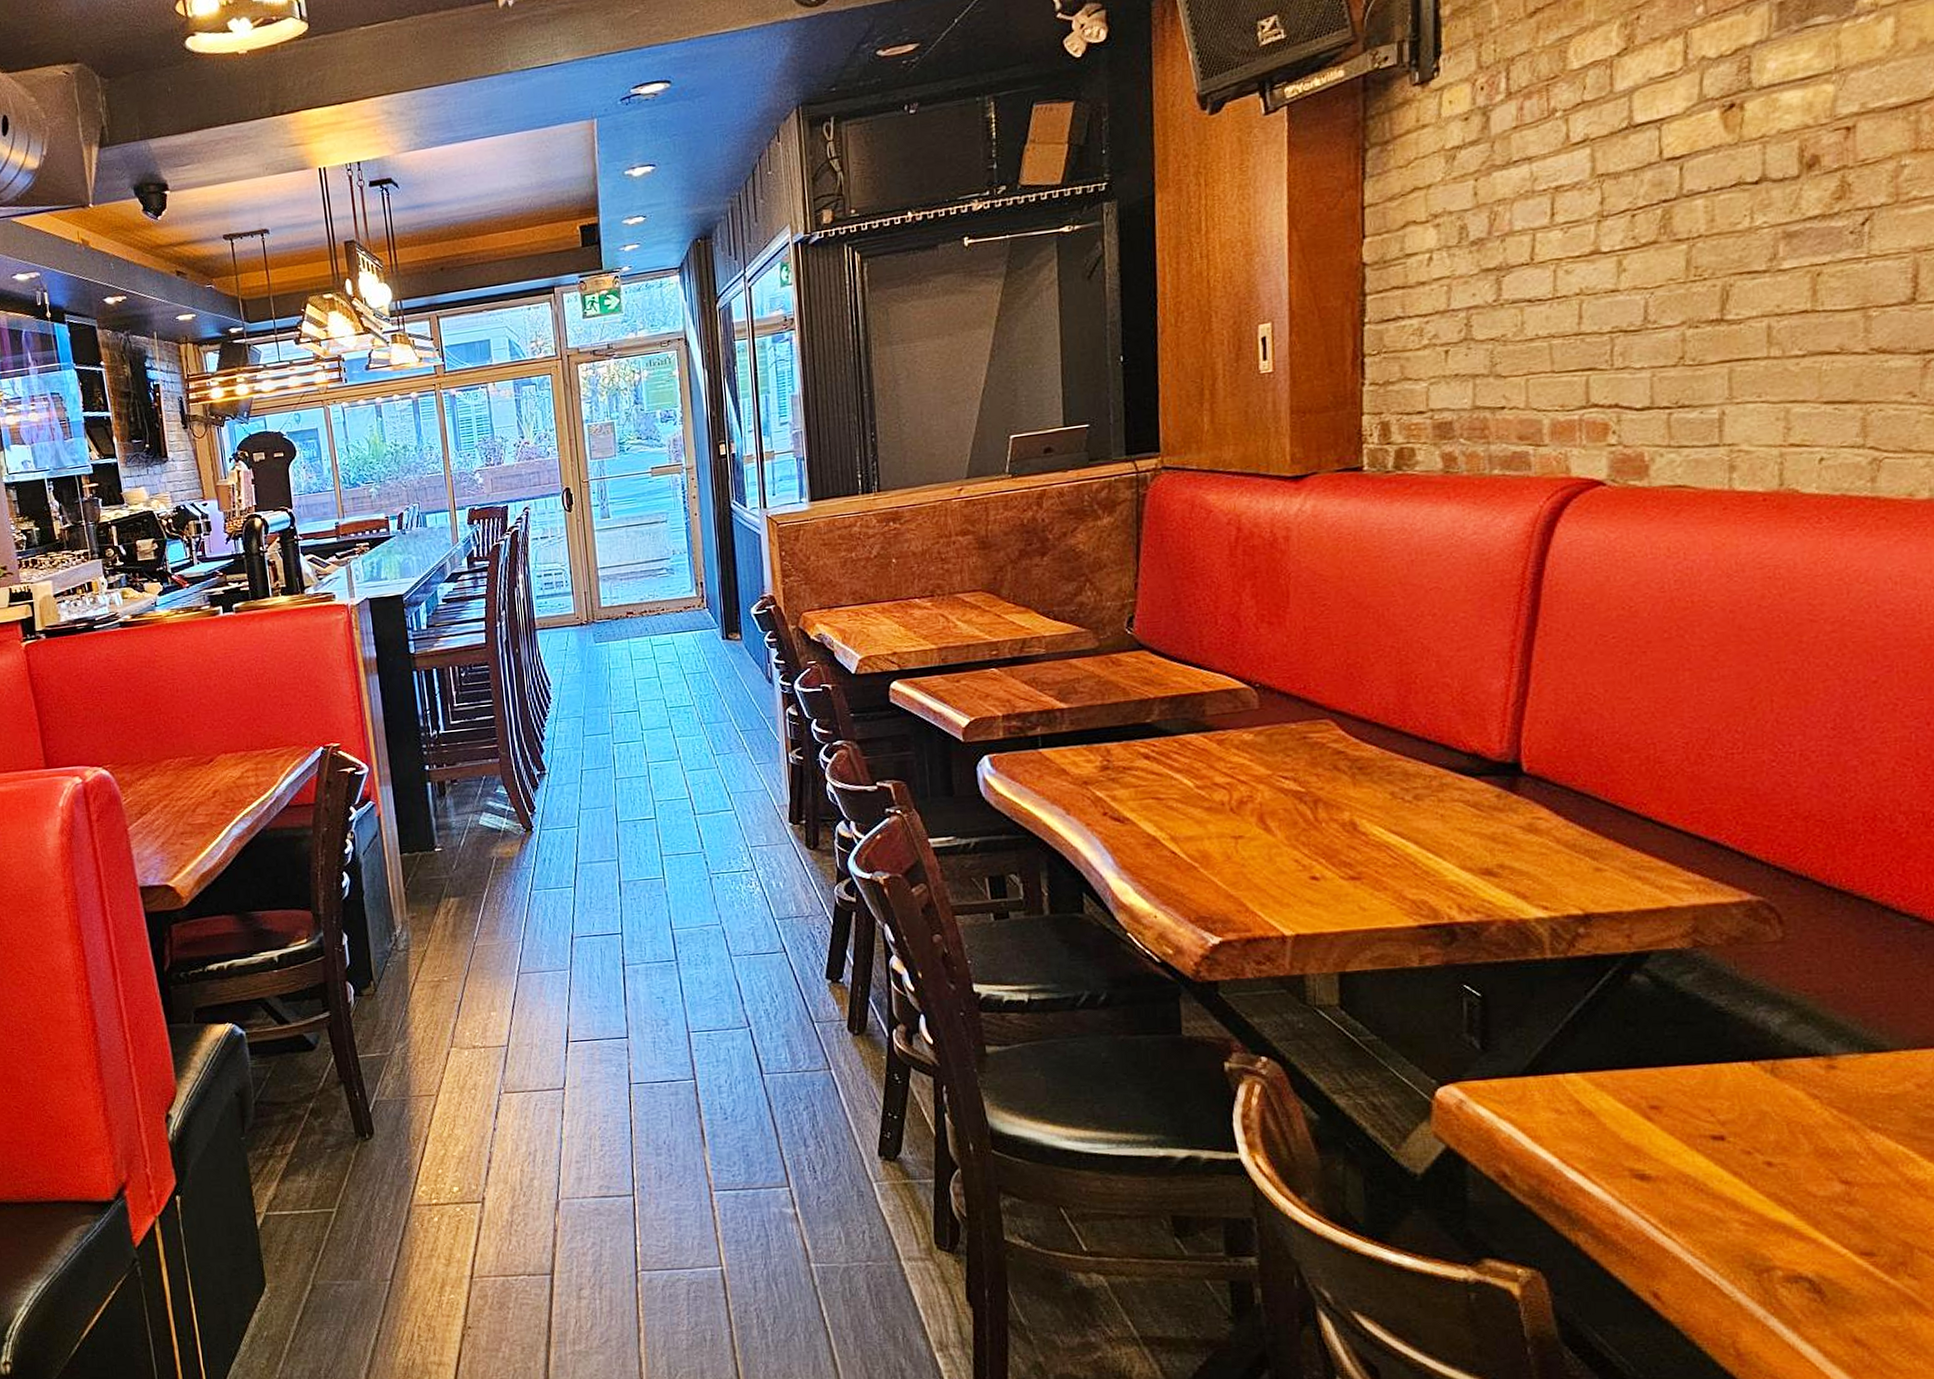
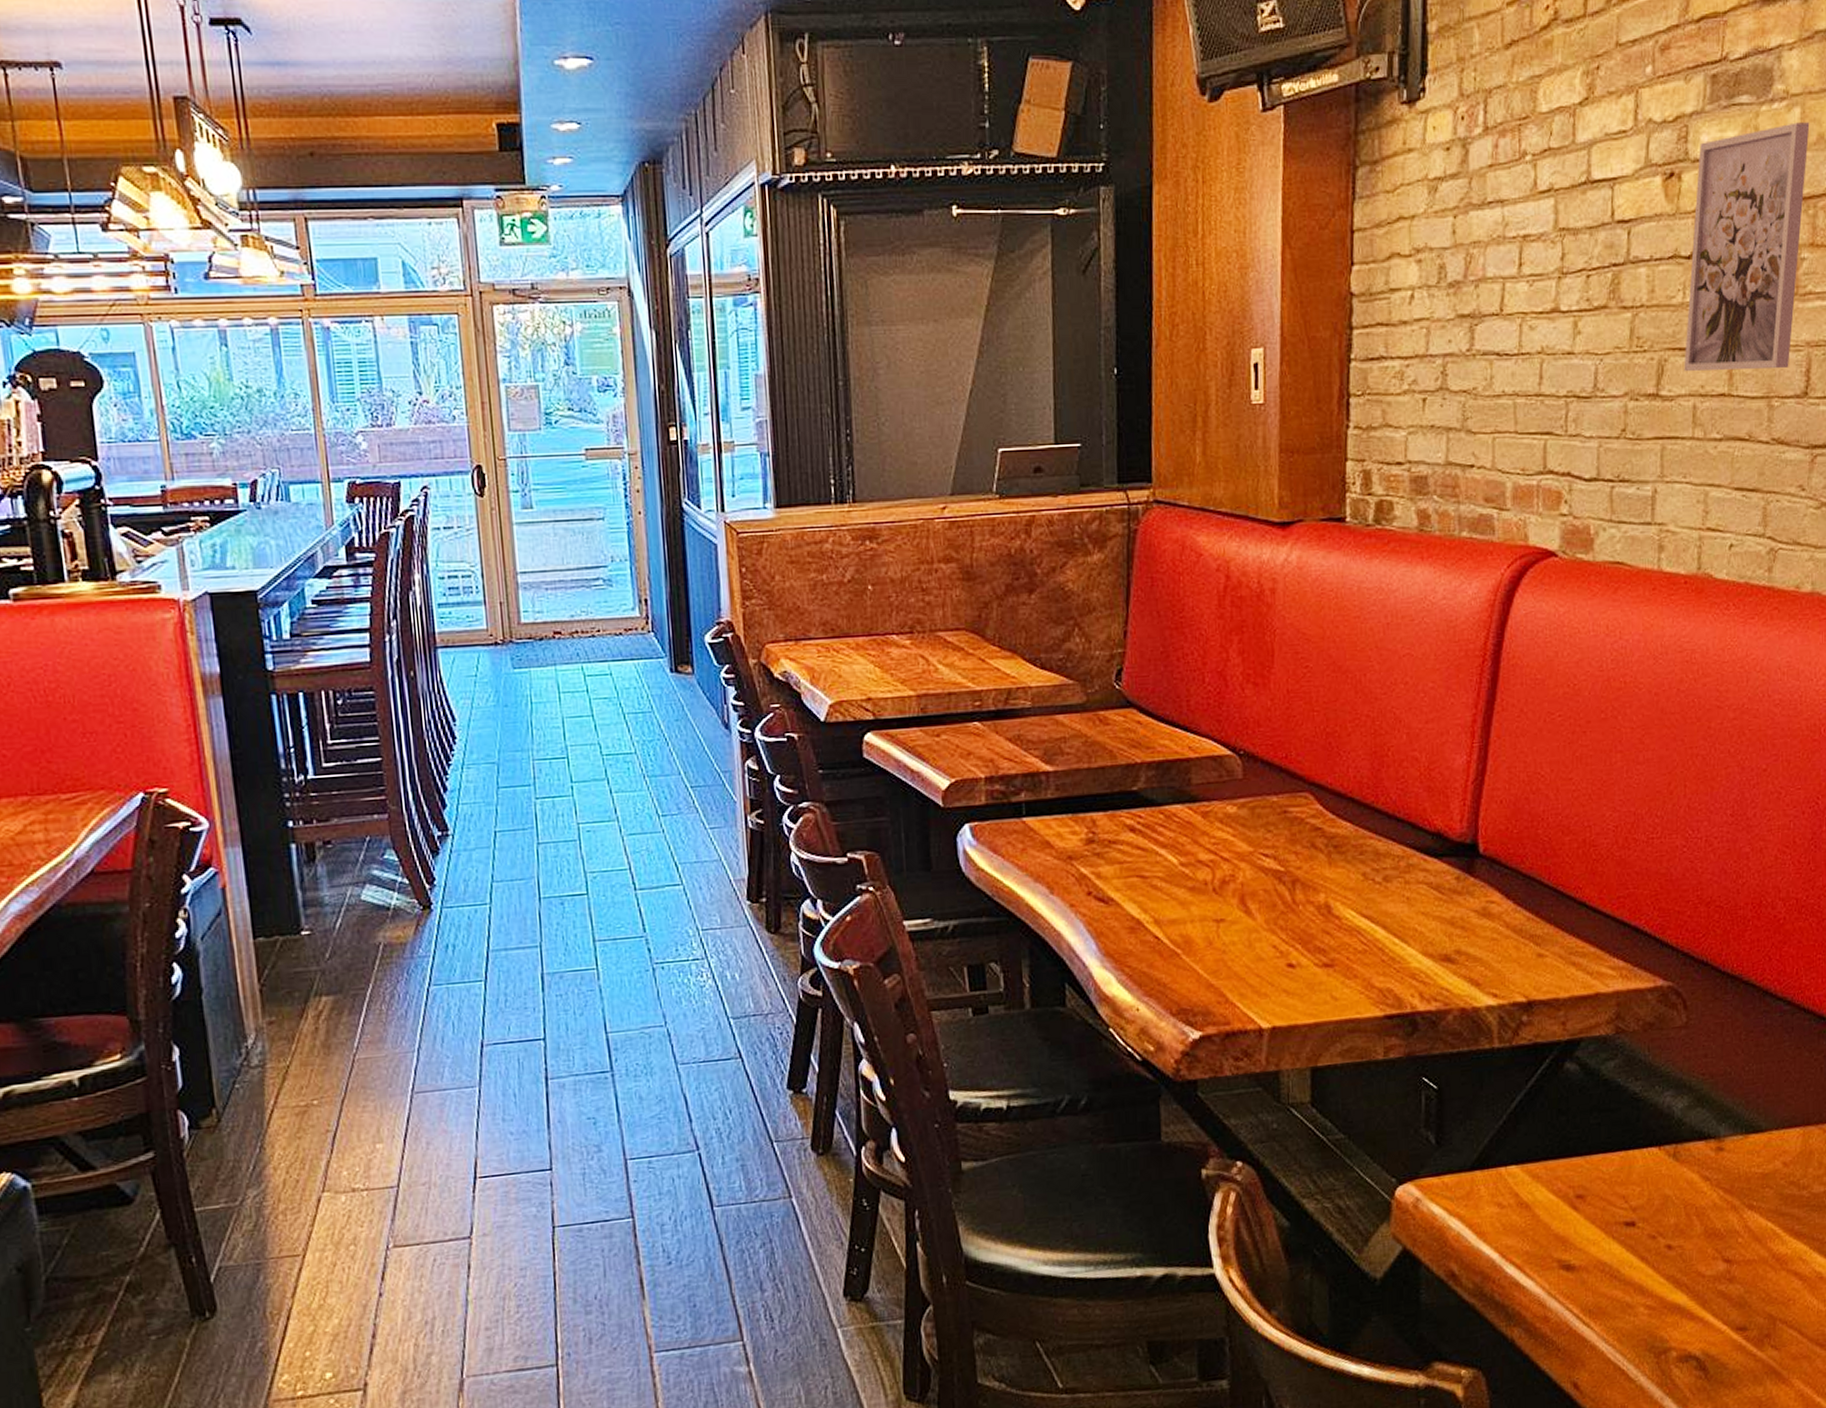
wall art: none [1754,30,1907,293] -> present [1684,122,1810,371]

